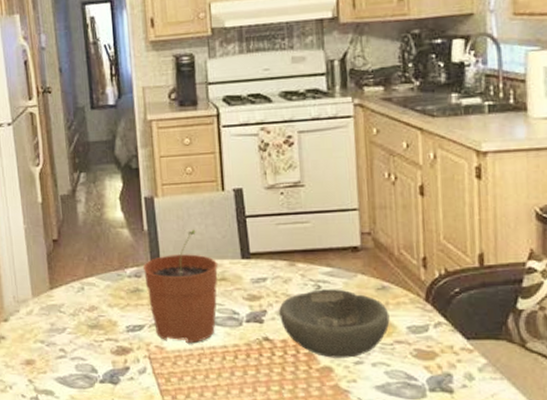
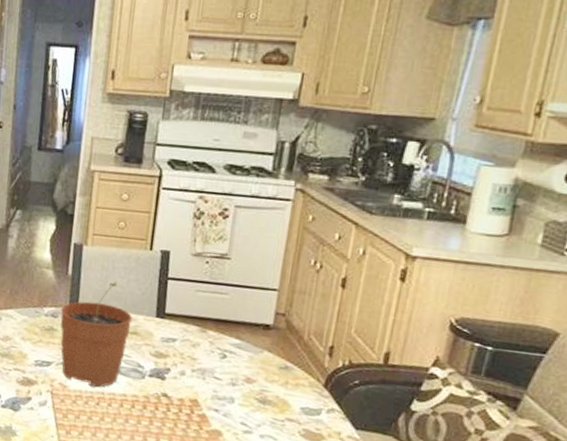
bowl: present [279,289,390,358] -> none [181,358,287,426]

